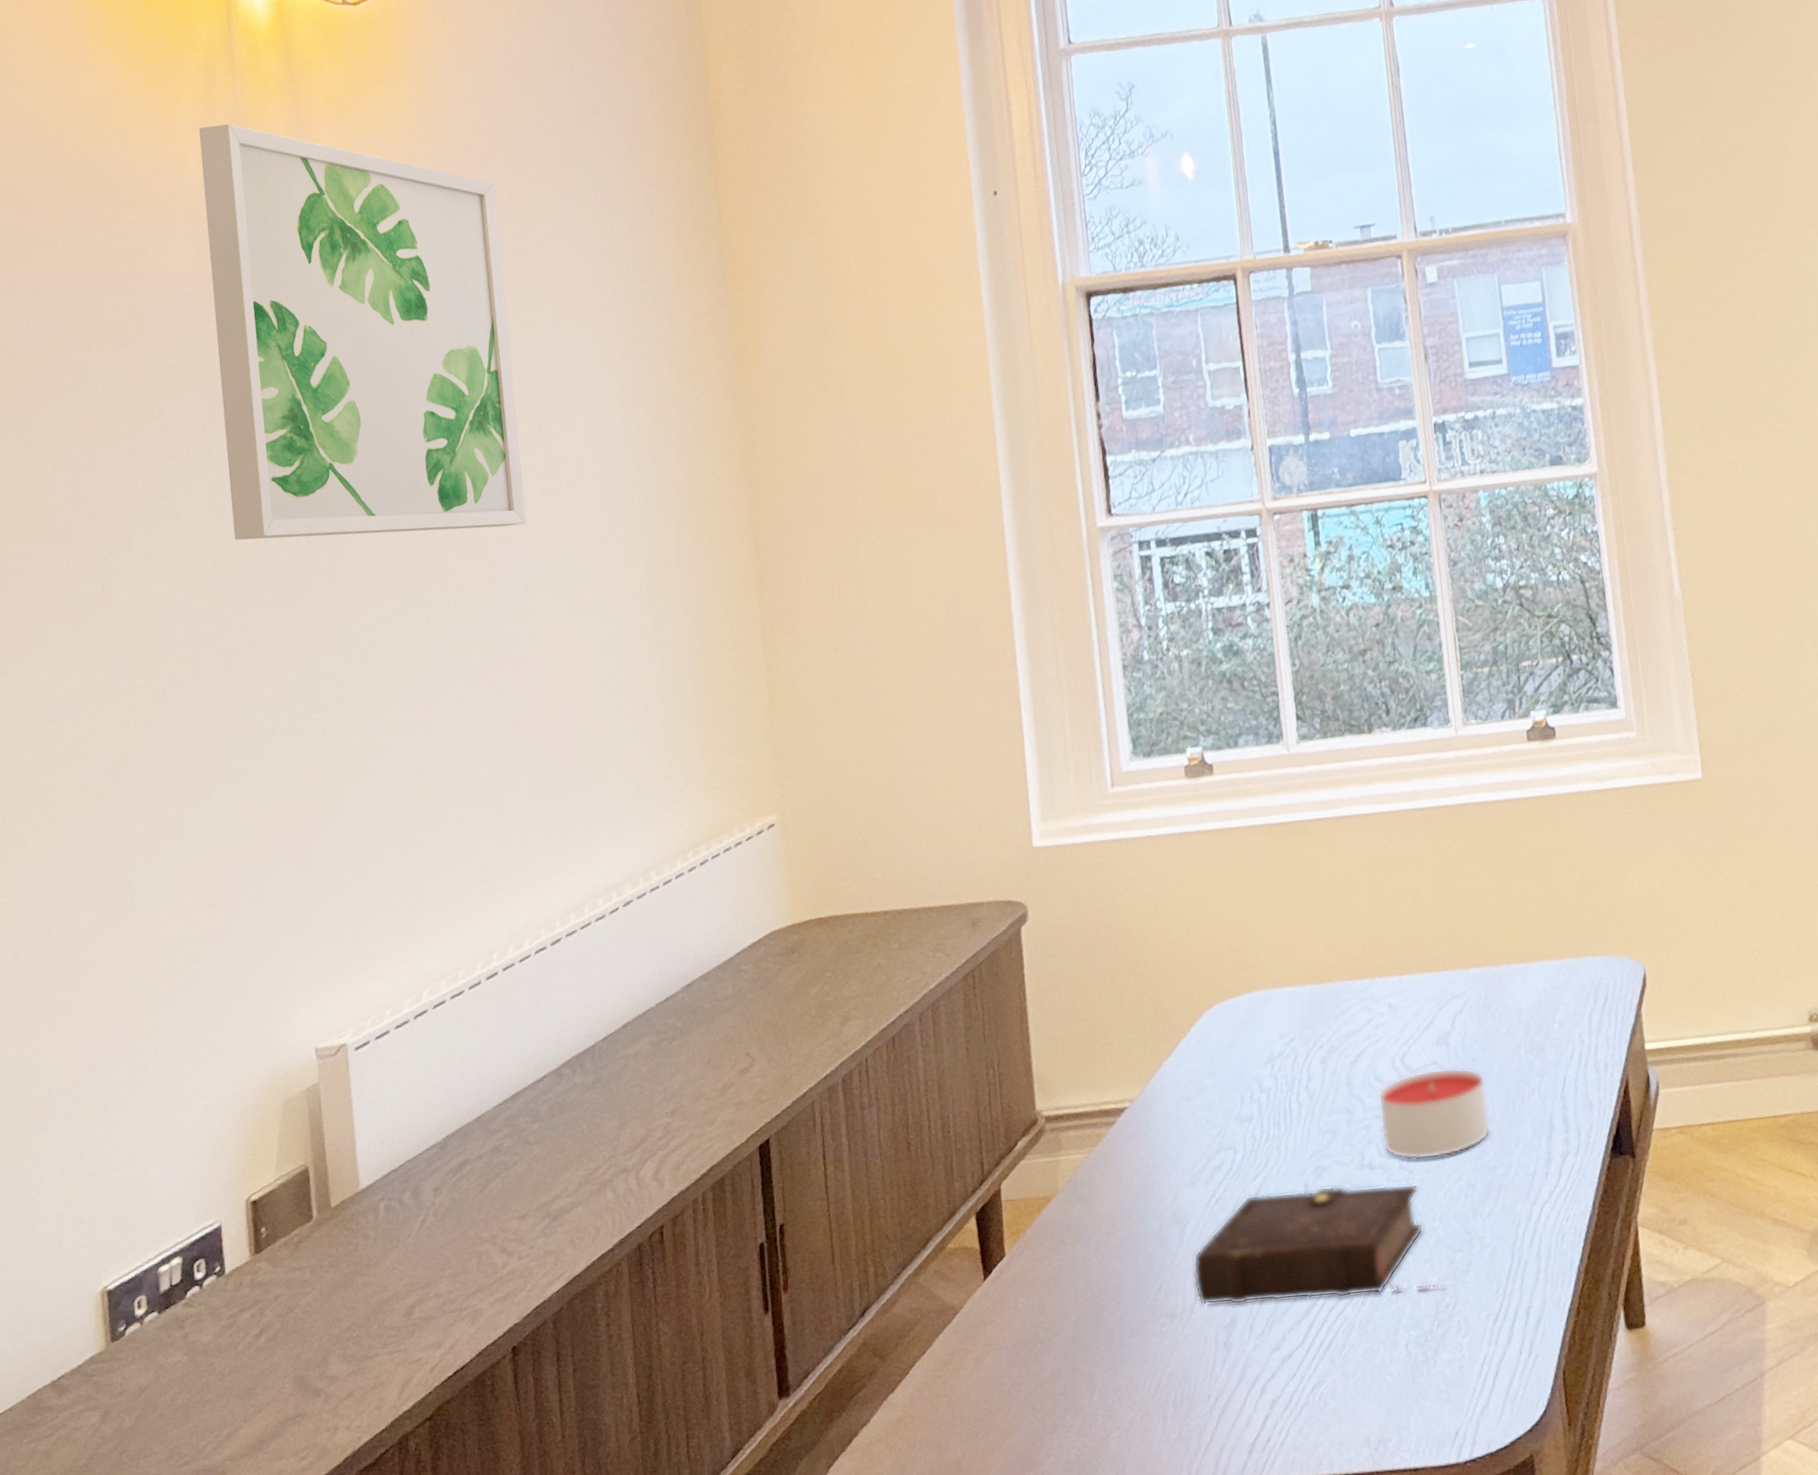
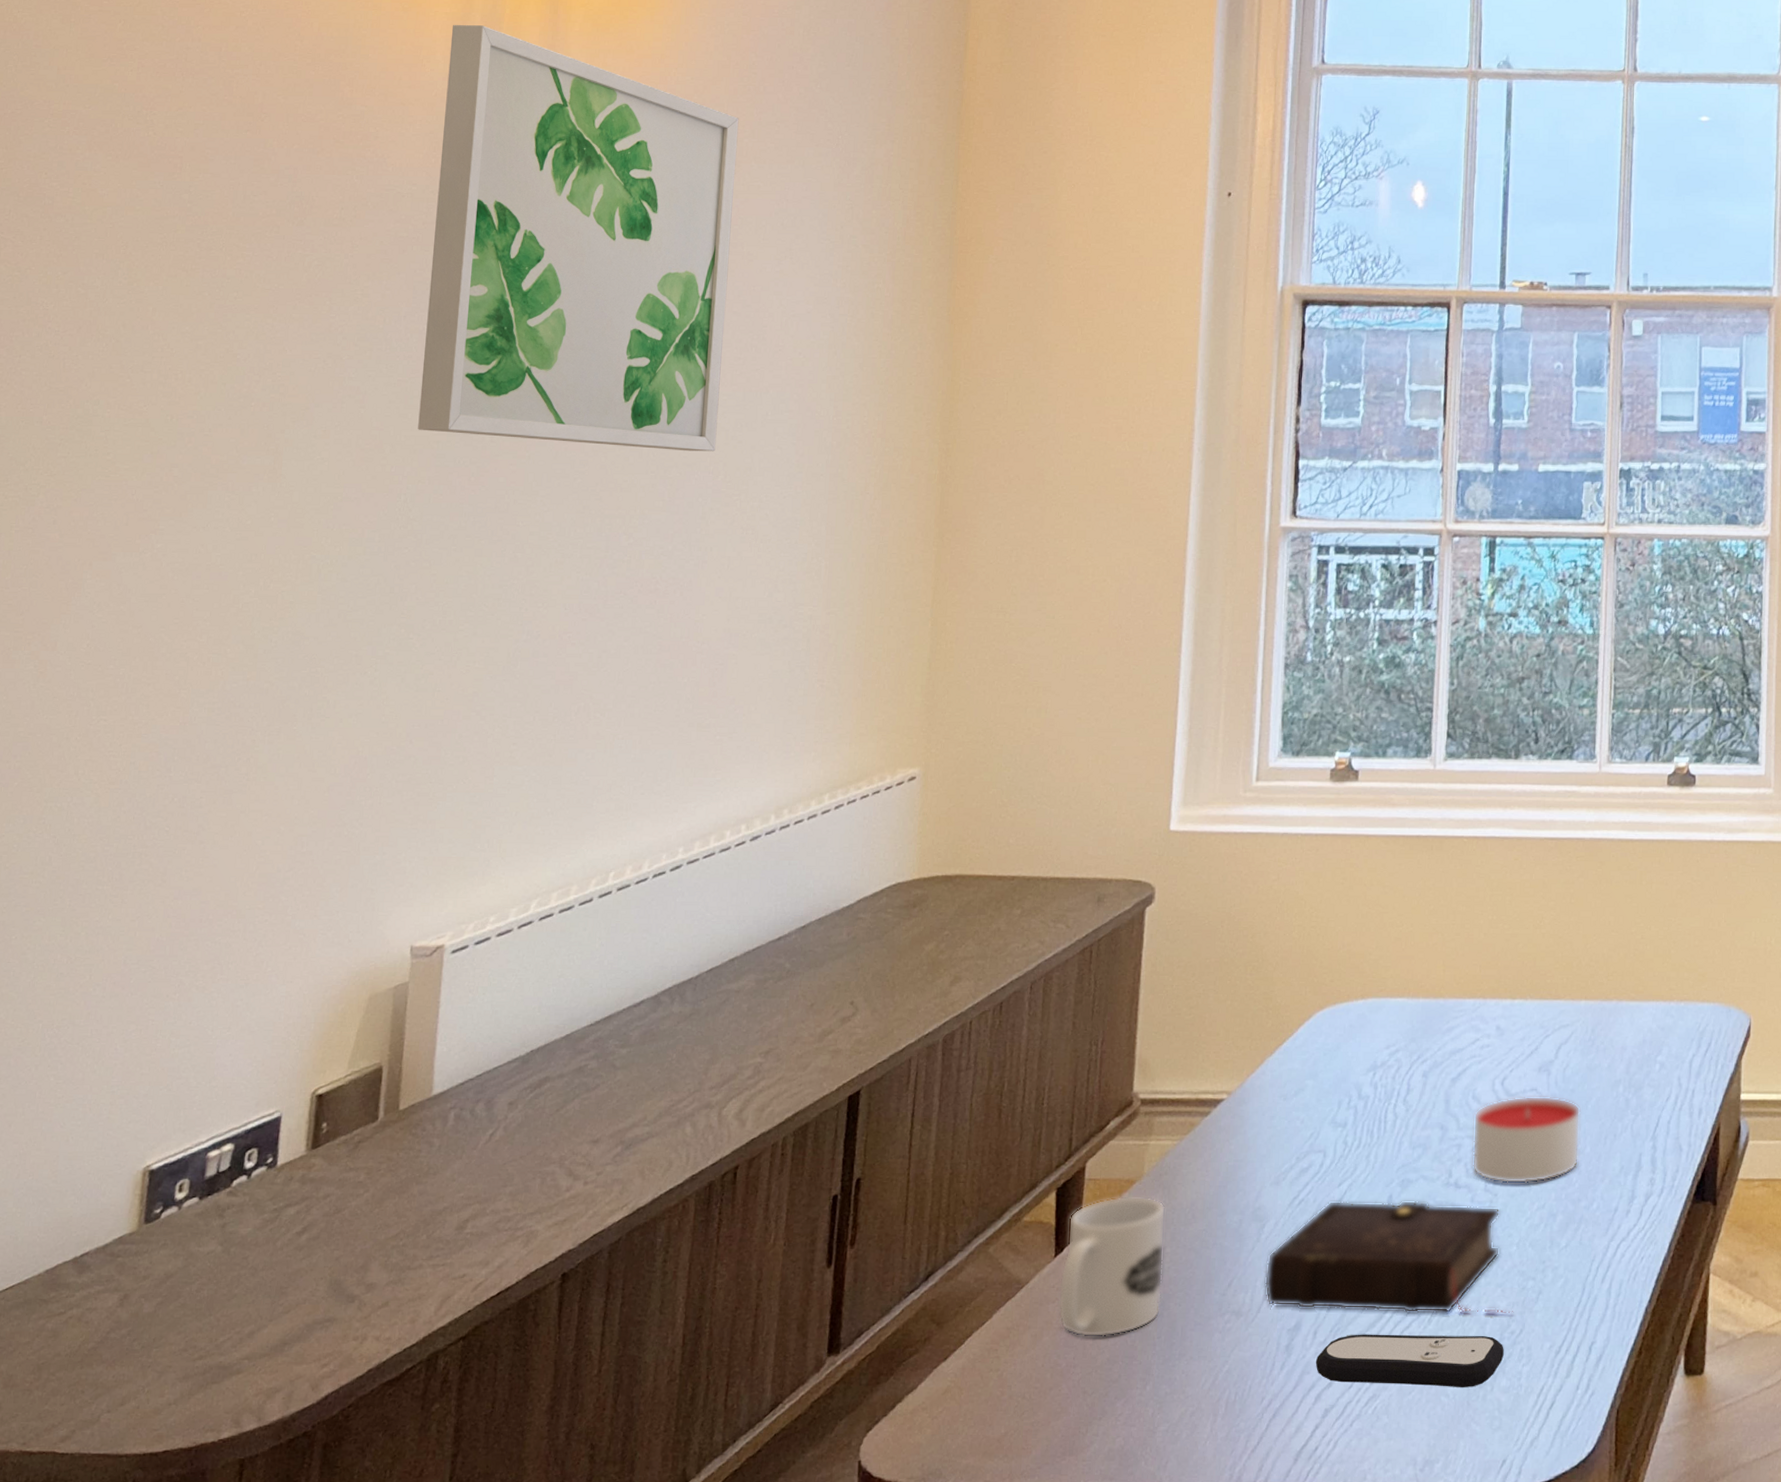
mug: none [992,1211,1096,1355] -> present [1058,1196,1166,1337]
remote control: none [1255,1312,1442,1373] -> present [1315,1334,1504,1387]

